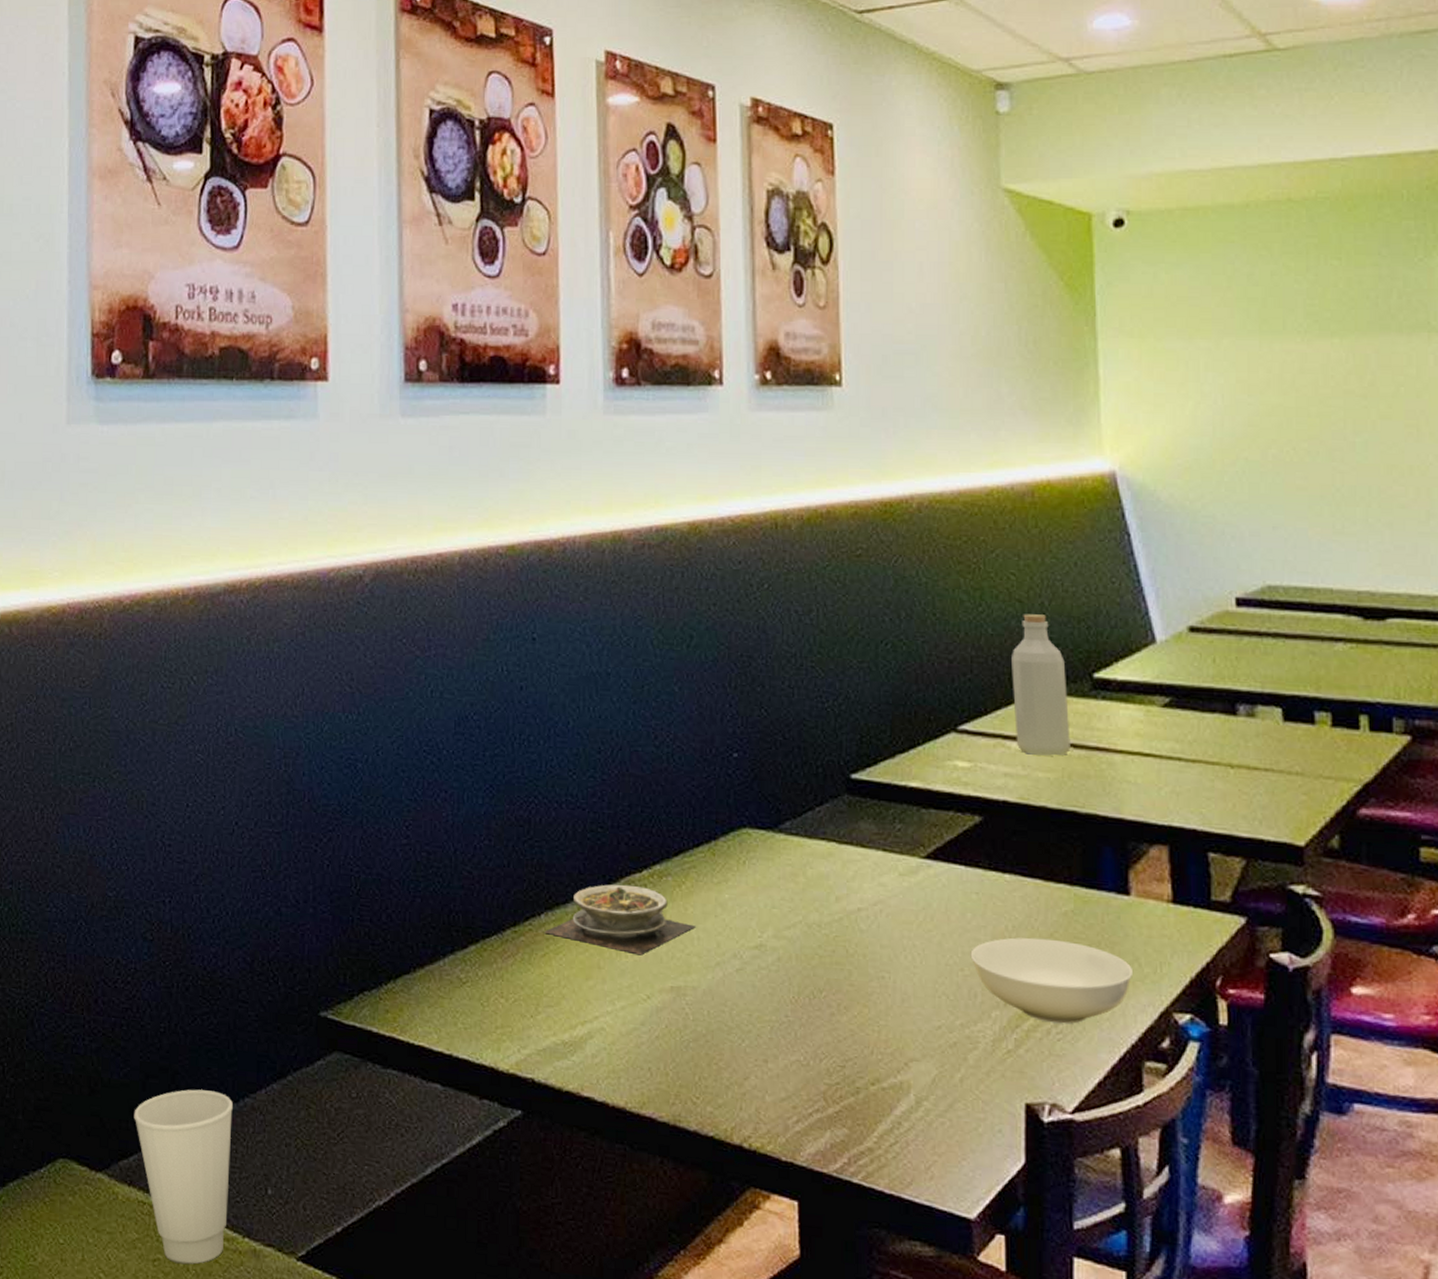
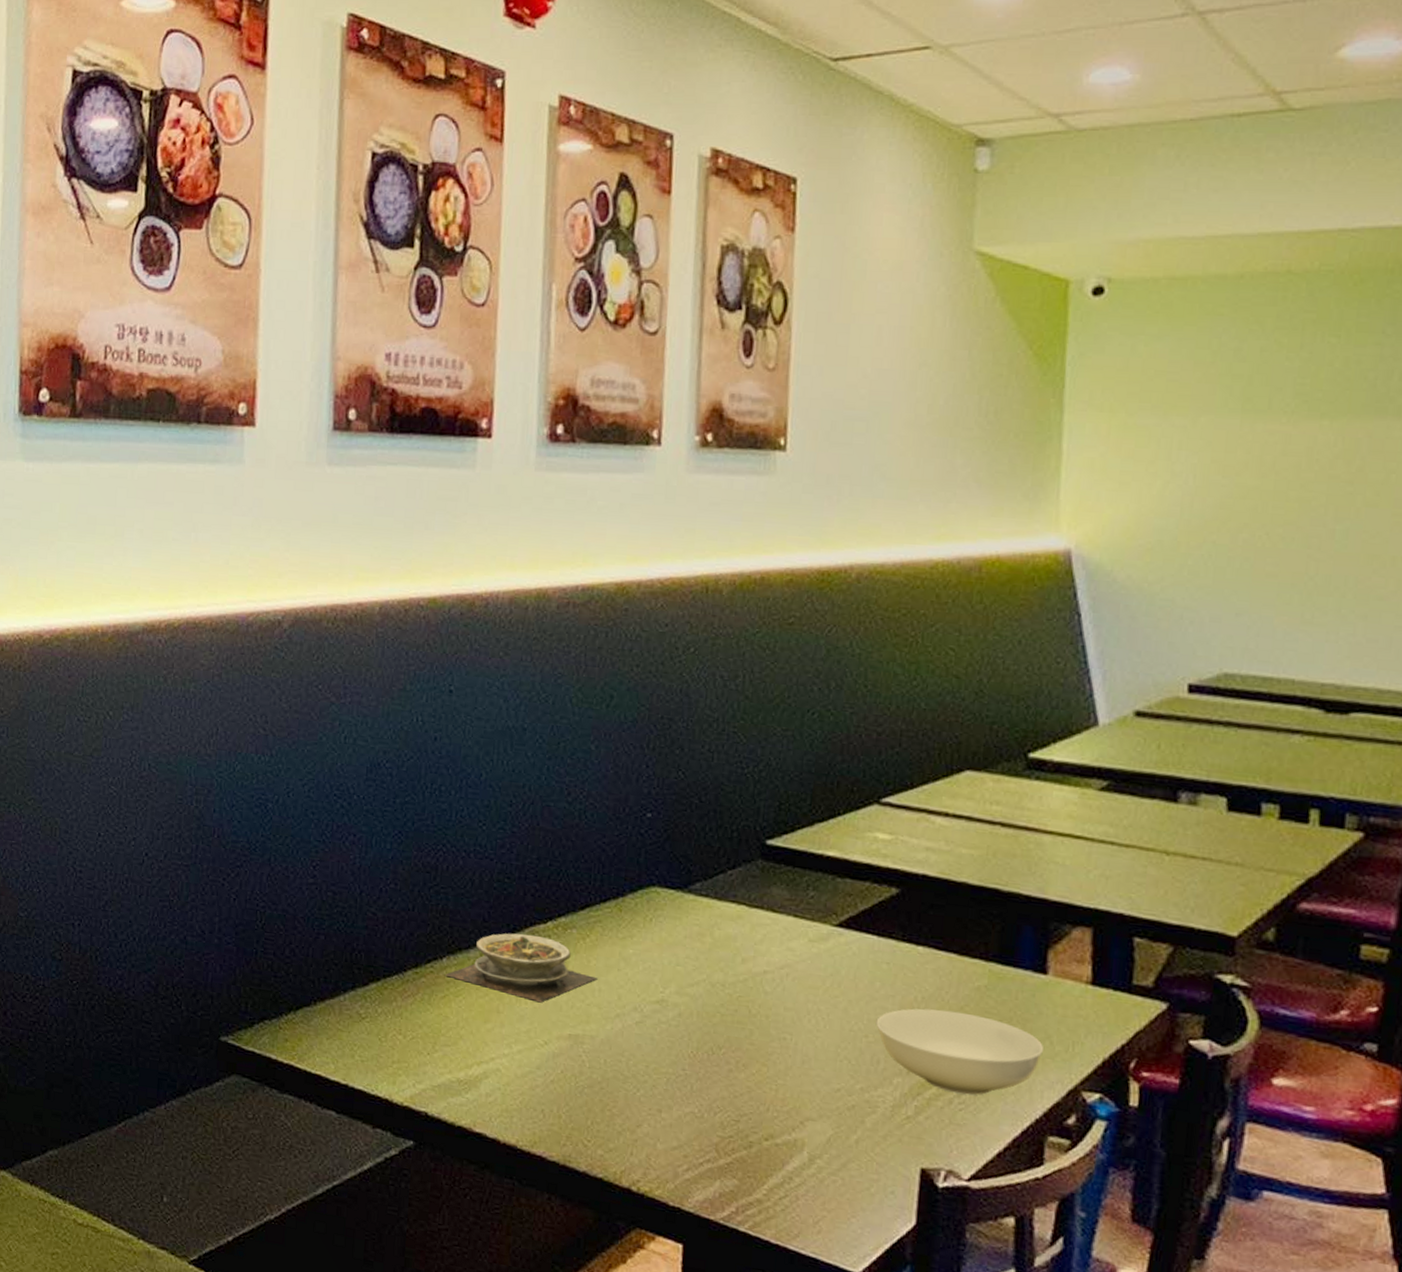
cup: present [134,1089,233,1265] -> none [37,1100,133,1261]
bottle: present [1012,614,1071,756] -> none [941,690,1000,834]

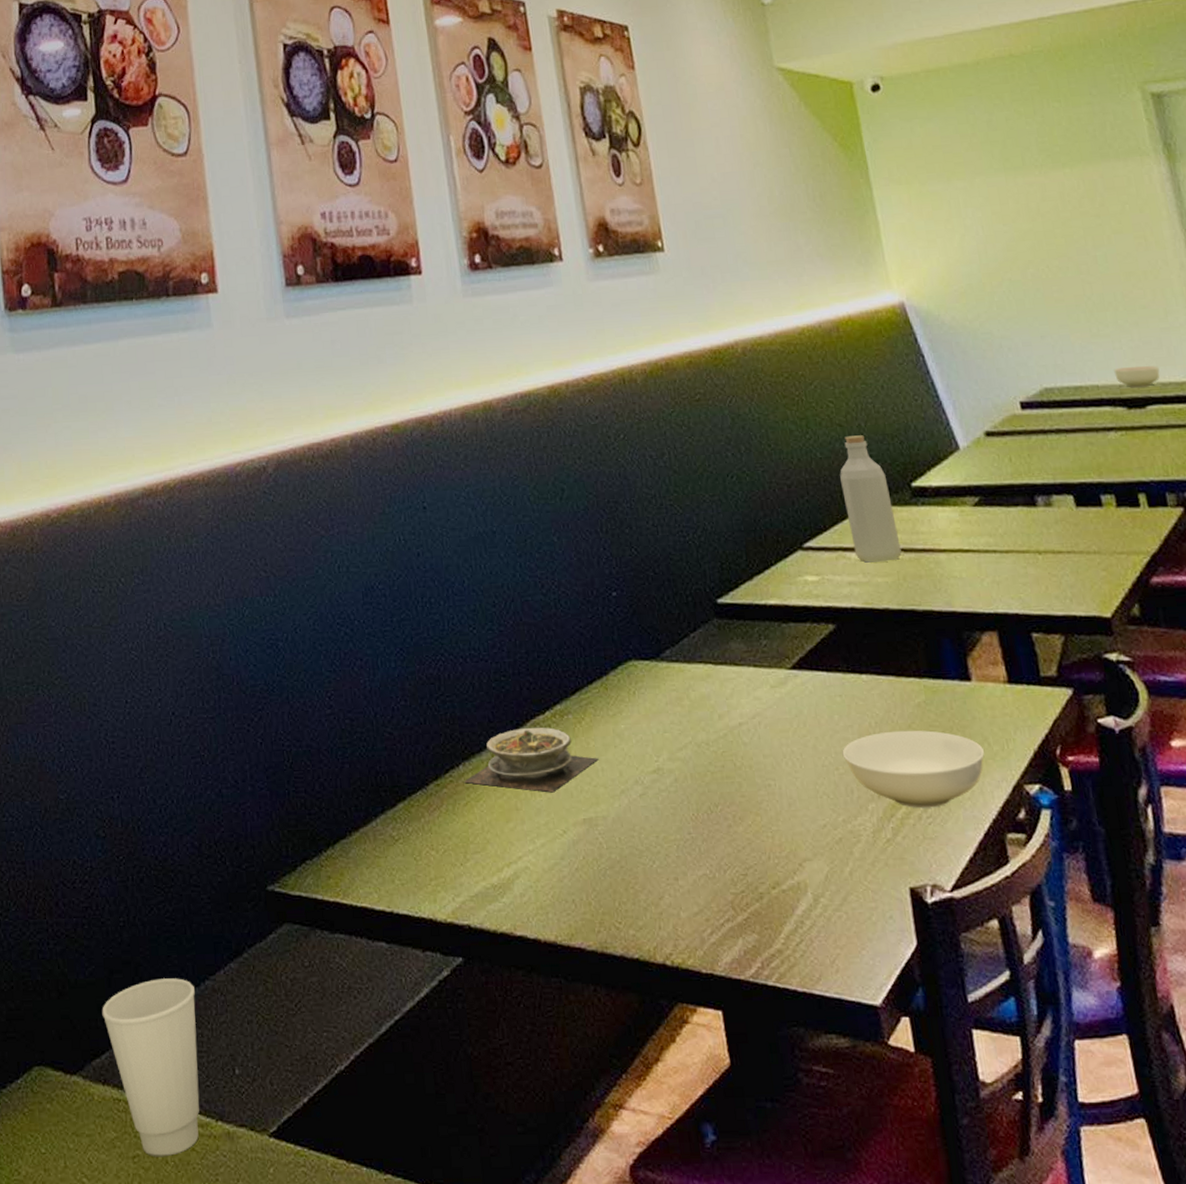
cup: none [37,1100,133,1261] -> present [102,978,200,1157]
bottle: none [941,690,1000,834] -> present [840,435,902,563]
bowl: none [1319,664,1380,692] -> present [1113,365,1160,389]

